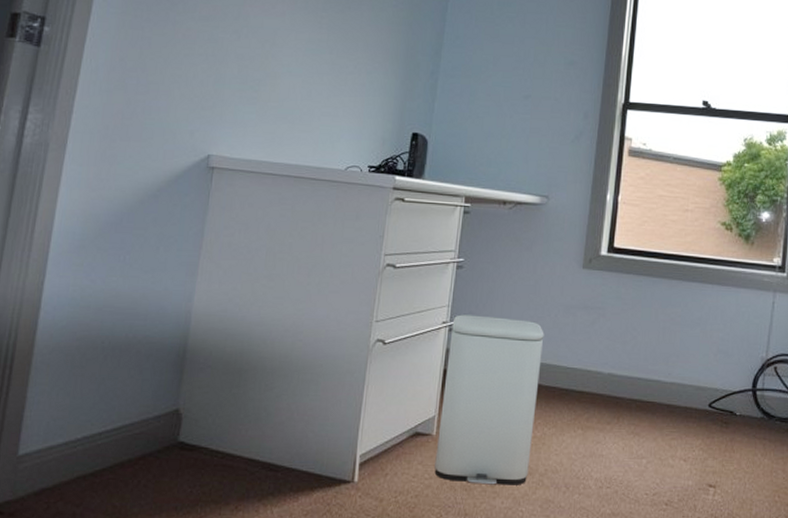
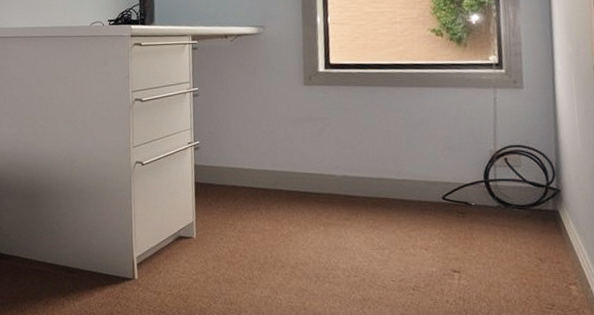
pedal bin: present [434,314,544,486] -> none [196,134,281,279]

